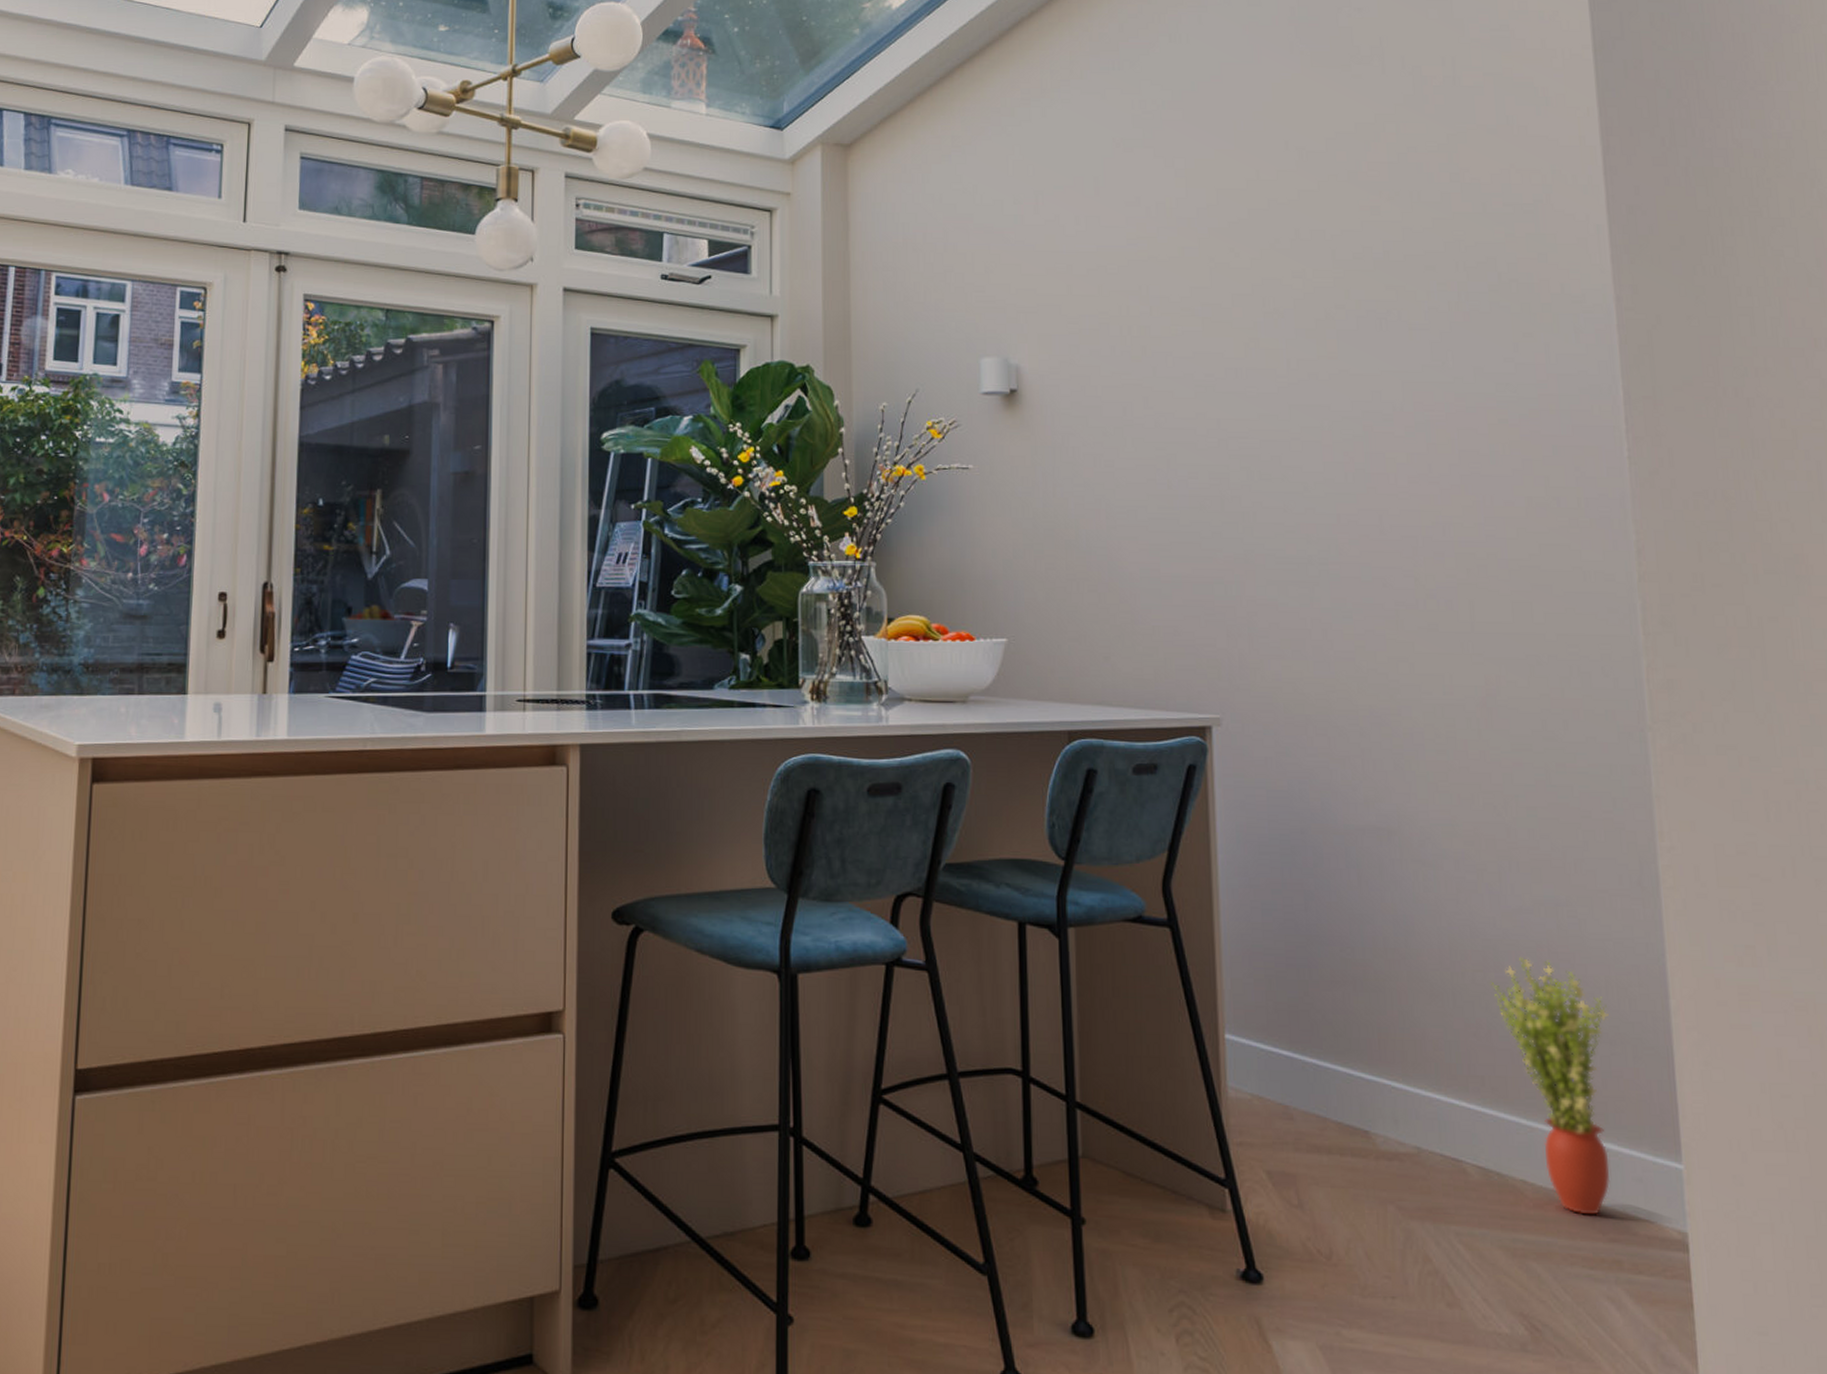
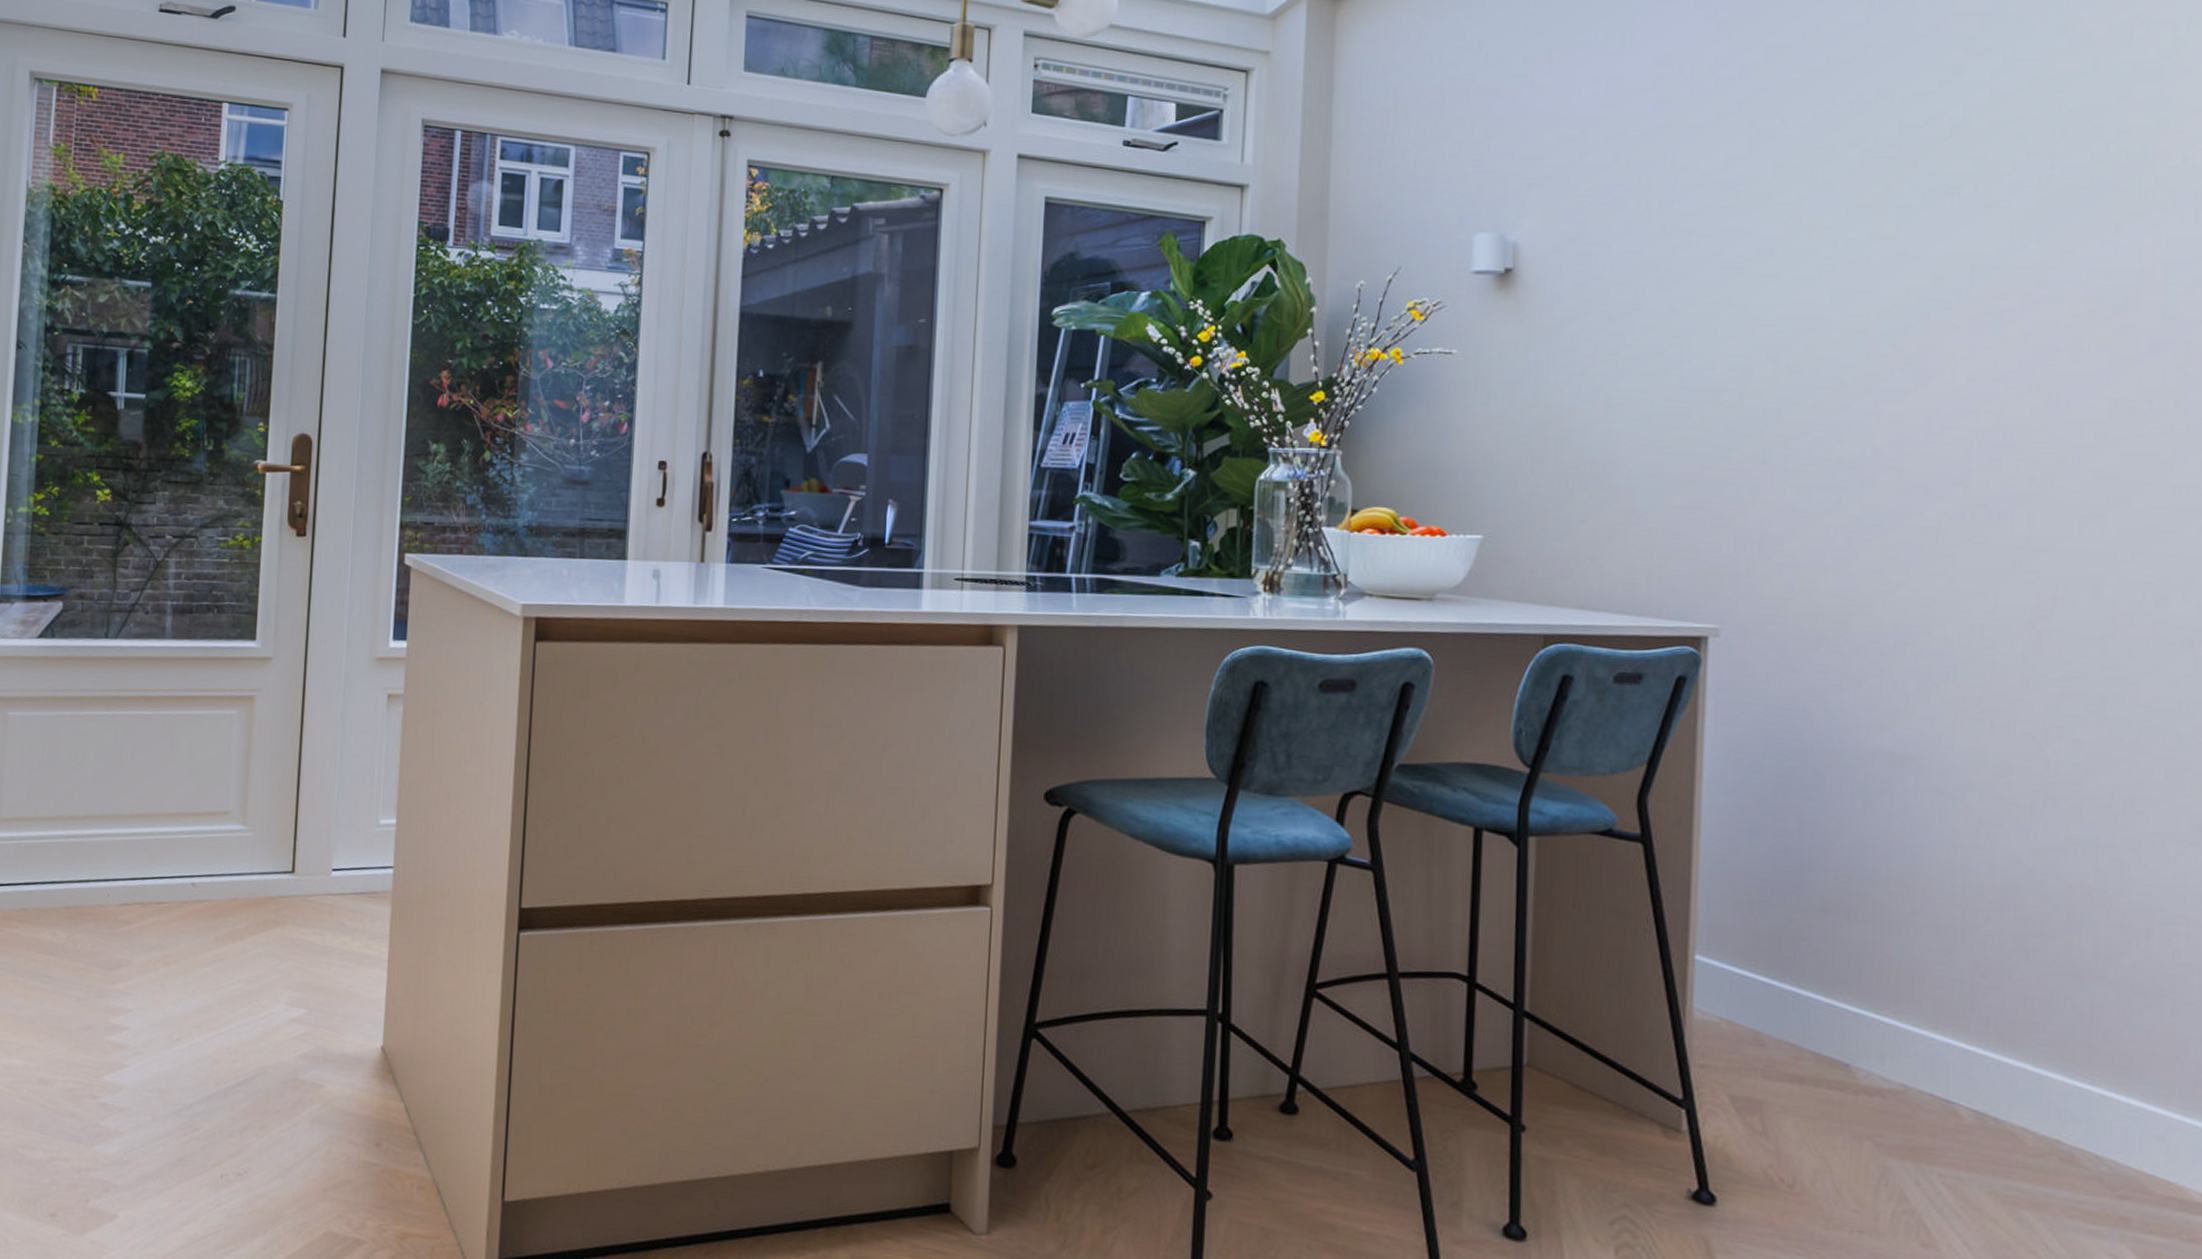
potted plant: present [1491,956,1611,1215] -> none [2008,897,2146,1171]

